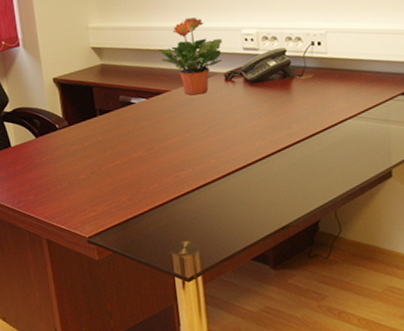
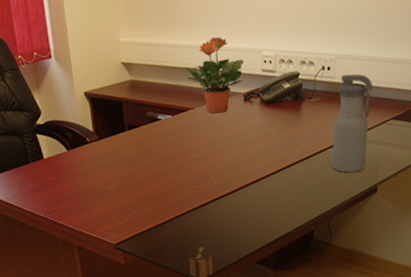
water bottle: none [330,48,375,156] -> present [332,74,373,173]

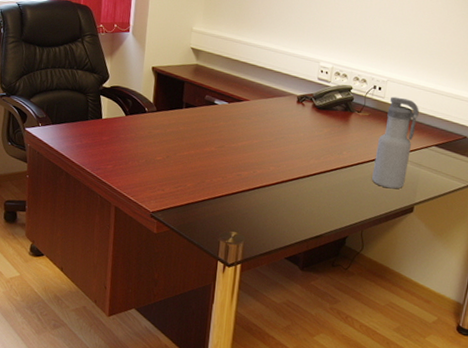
potted plant: present [185,36,243,114] -> none [247,41,302,110]

